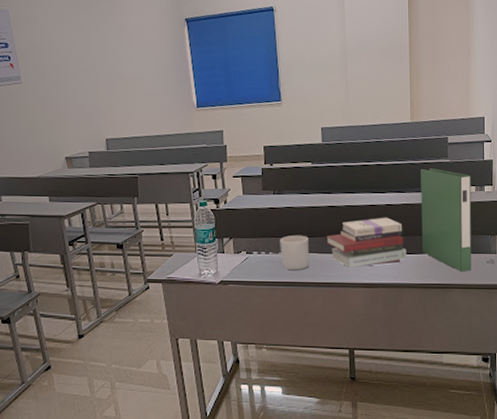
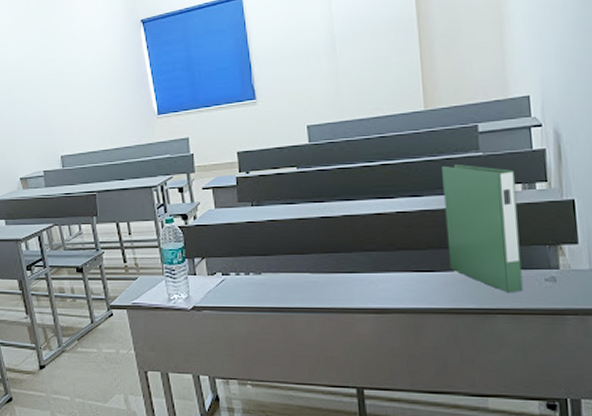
mug: present [279,235,310,270] -> none [261,252,300,293]
books: present [326,217,407,269] -> none [320,227,429,291]

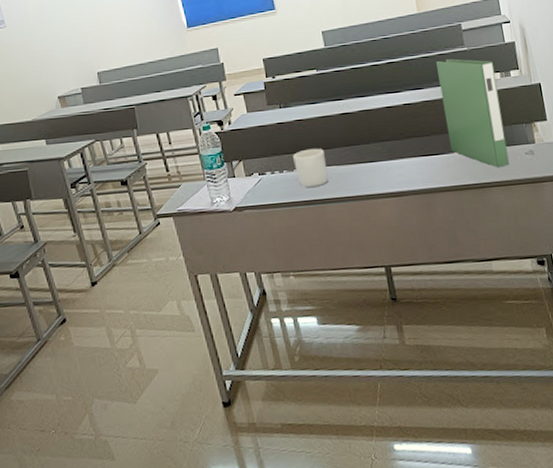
mug: none [261,252,300,293] -> present [292,148,329,187]

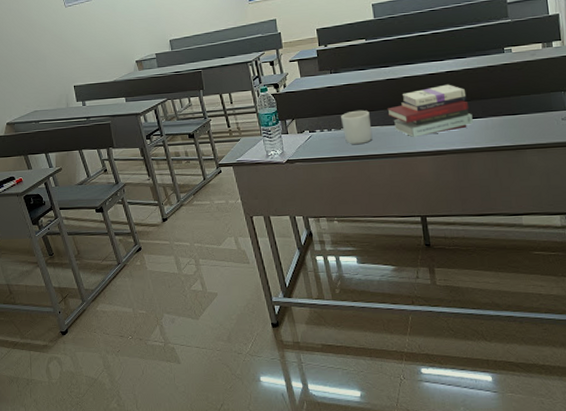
books: none [343,118,435,178] -> present [387,84,473,138]
binder: present [436,58,510,168] -> none [480,29,546,132]

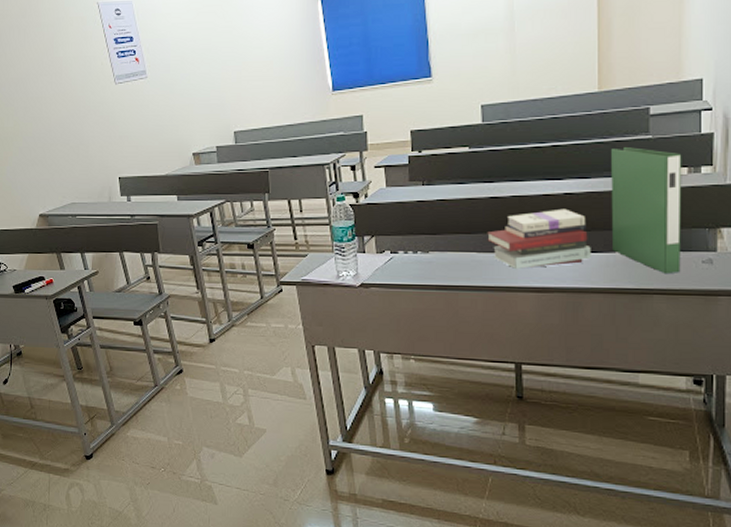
mug: present [340,110,373,144] -> none [429,231,466,272]
binder: none [480,29,546,132] -> present [611,146,682,275]

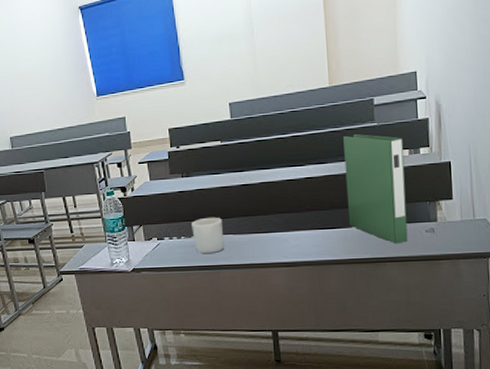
mug: none [429,231,466,272] -> present [190,217,225,253]
books: present [487,208,591,270] -> none [241,191,332,248]

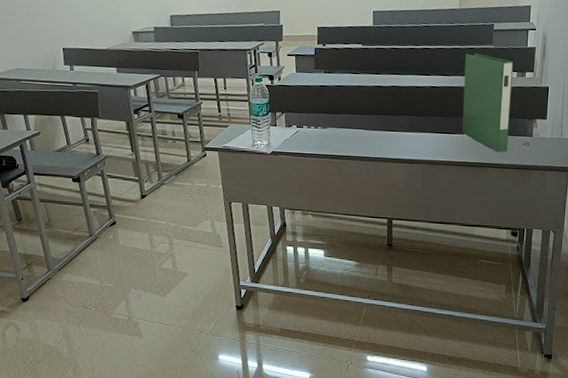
mug: present [190,217,225,253] -> none [328,111,356,144]

